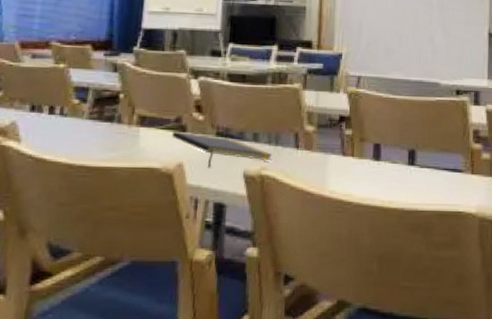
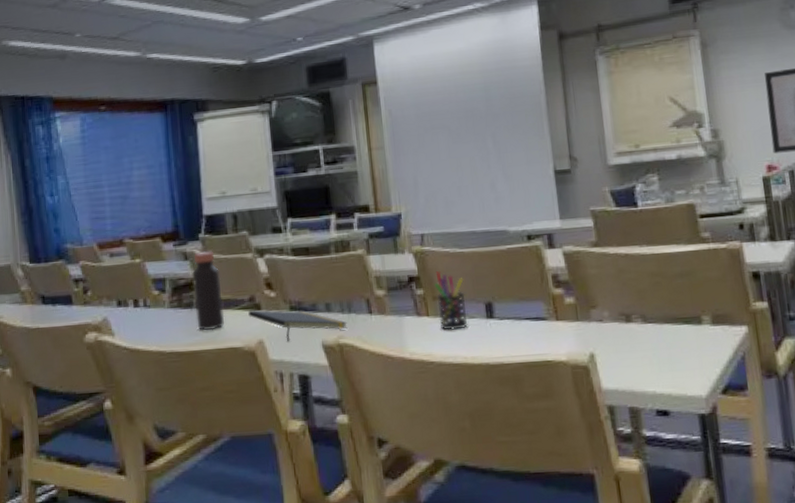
bottle: none [115,65,149,148] -> present [191,251,225,331]
pen holder: none [362,114,392,173] -> present [434,271,468,331]

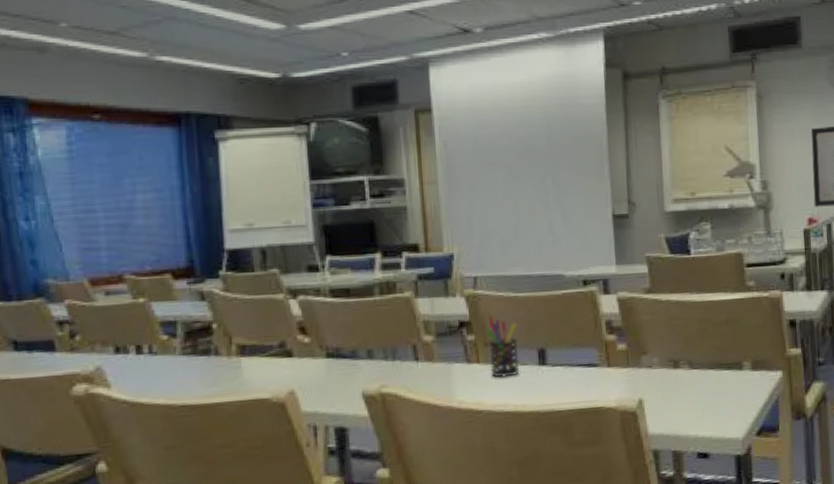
bottle: present [191,251,225,331] -> none [209,290,249,381]
notepad: present [248,310,348,341] -> none [278,357,391,391]

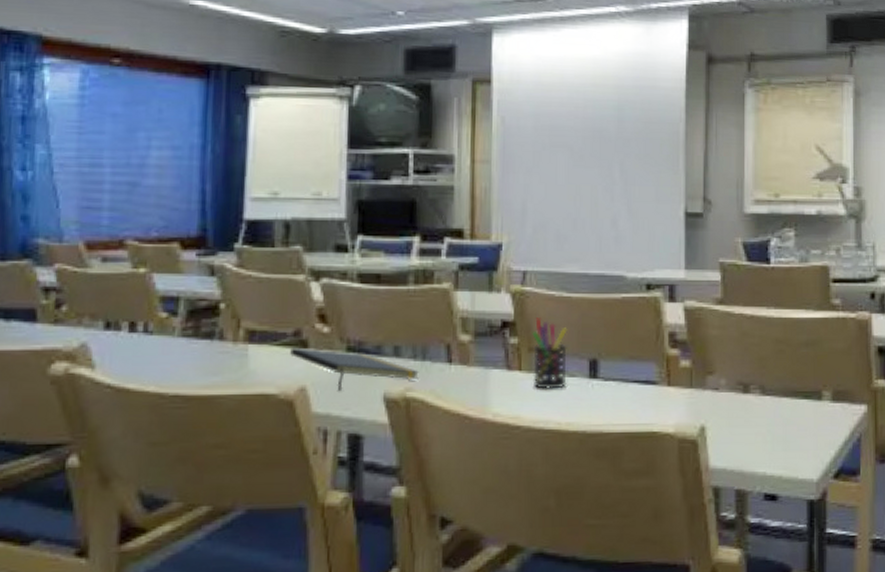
notepad: none [278,357,391,391] -> present [290,347,419,390]

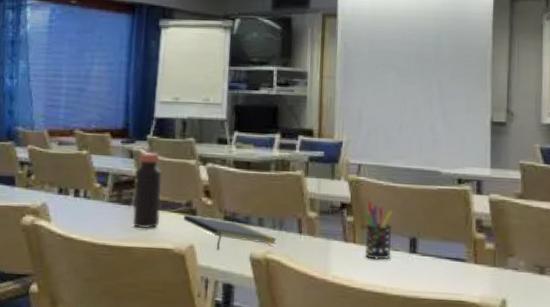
bottle: none [217,266,258,370] -> present [132,152,162,229]

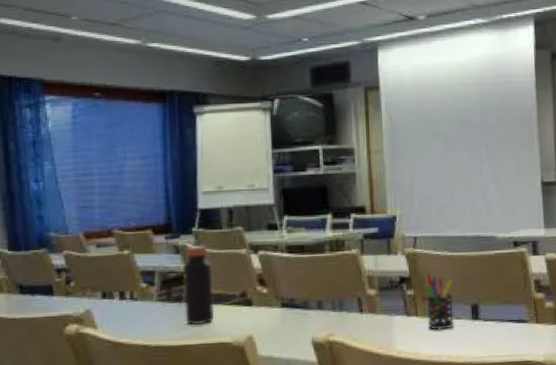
notepad: present [183,214,277,249] -> none [239,305,338,337]

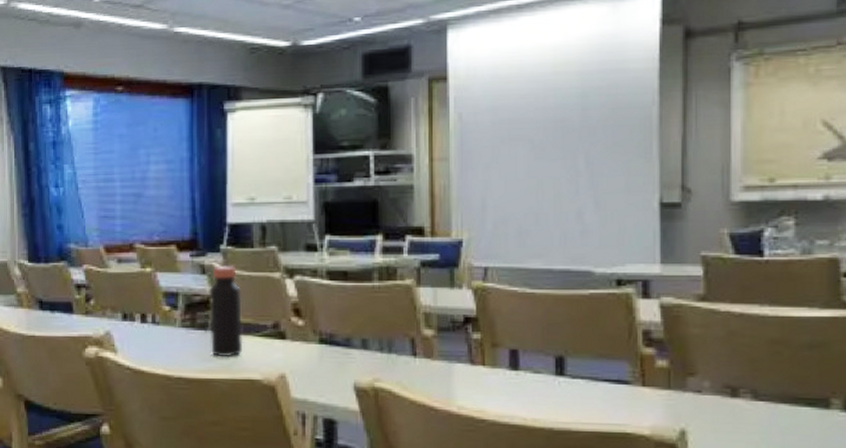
pen holder: present [424,273,454,330] -> none [495,313,532,385]

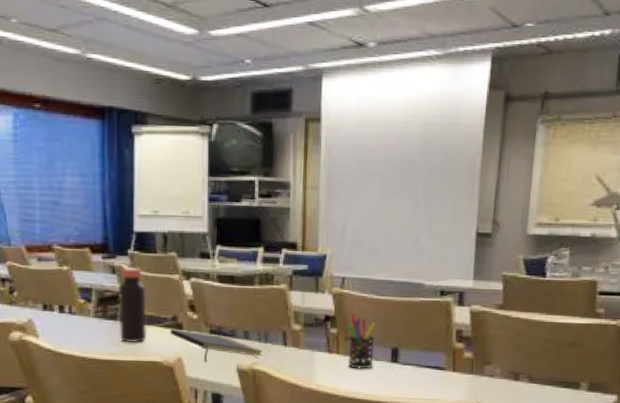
notepad: none [271,338,386,378] -> present [170,329,262,361]
pen holder: none [495,313,532,385] -> present [347,314,376,369]

